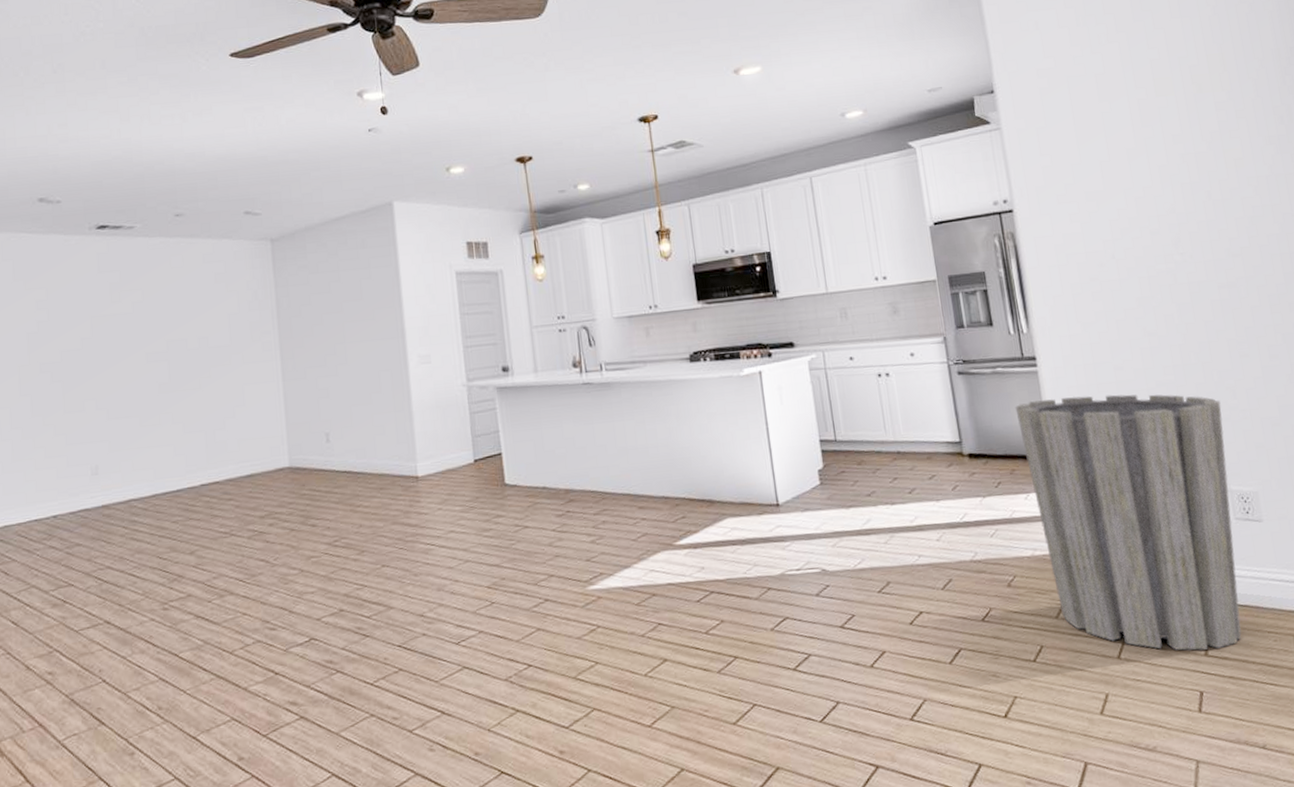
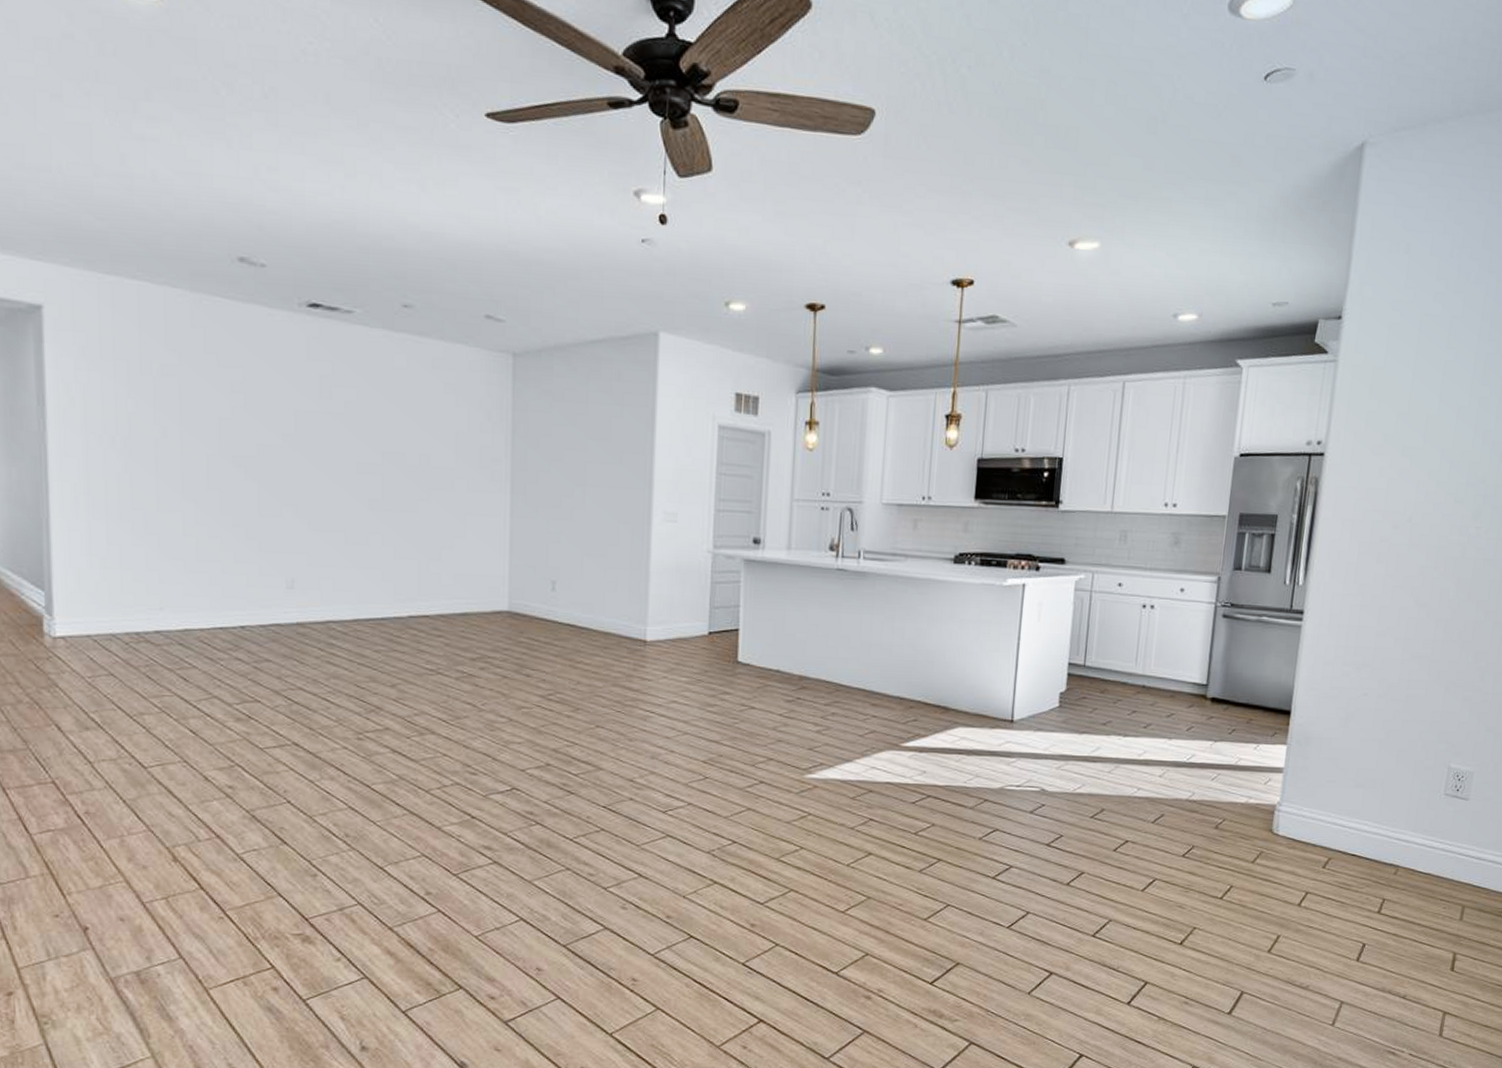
trash can: present [1015,394,1242,651] -> none [1258,654,1467,908]

